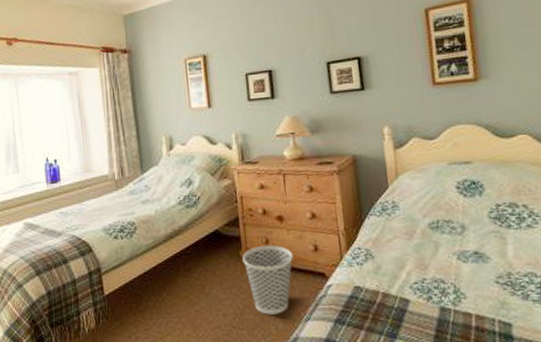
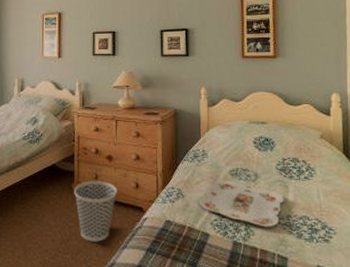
serving tray: none [393,235,502,289] -> present [199,180,284,227]

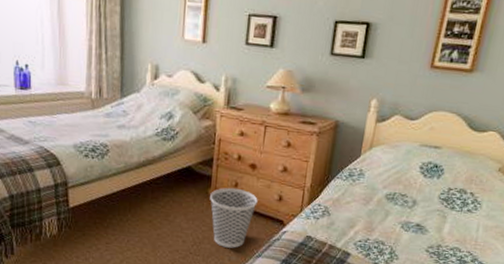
serving tray: present [199,180,284,227] -> none [345,202,439,254]

